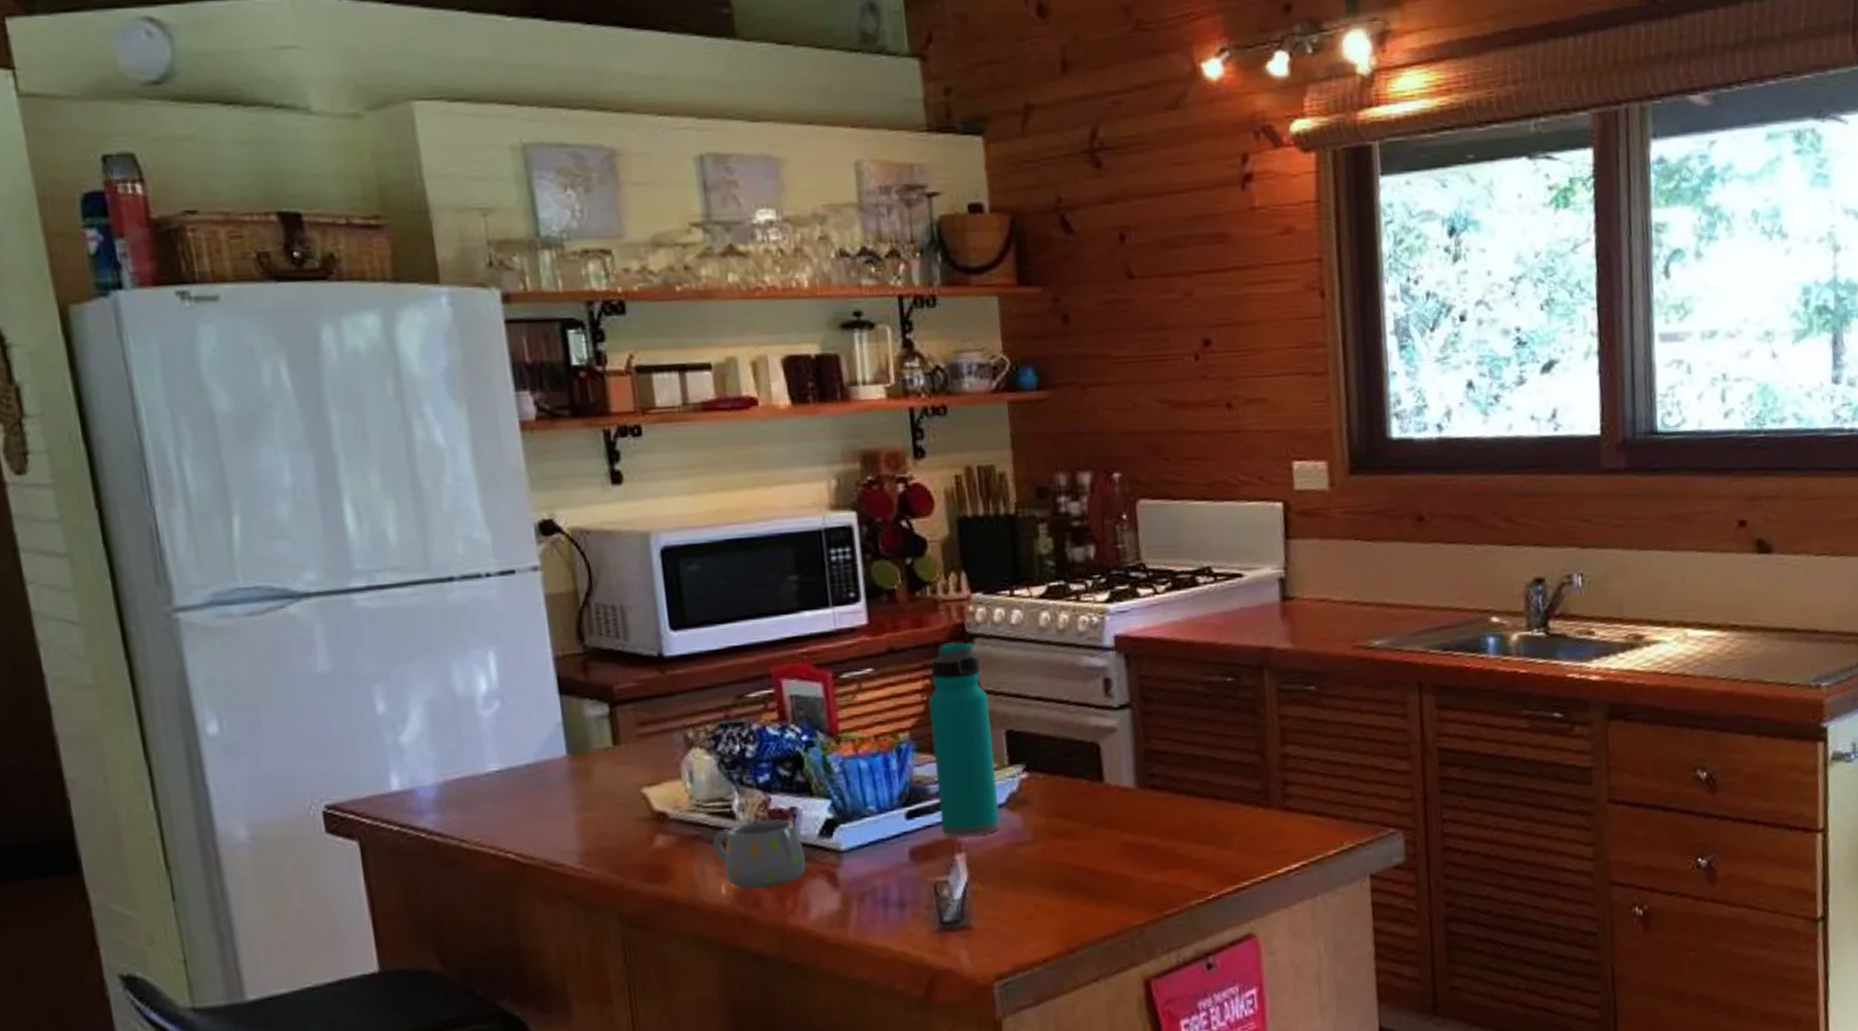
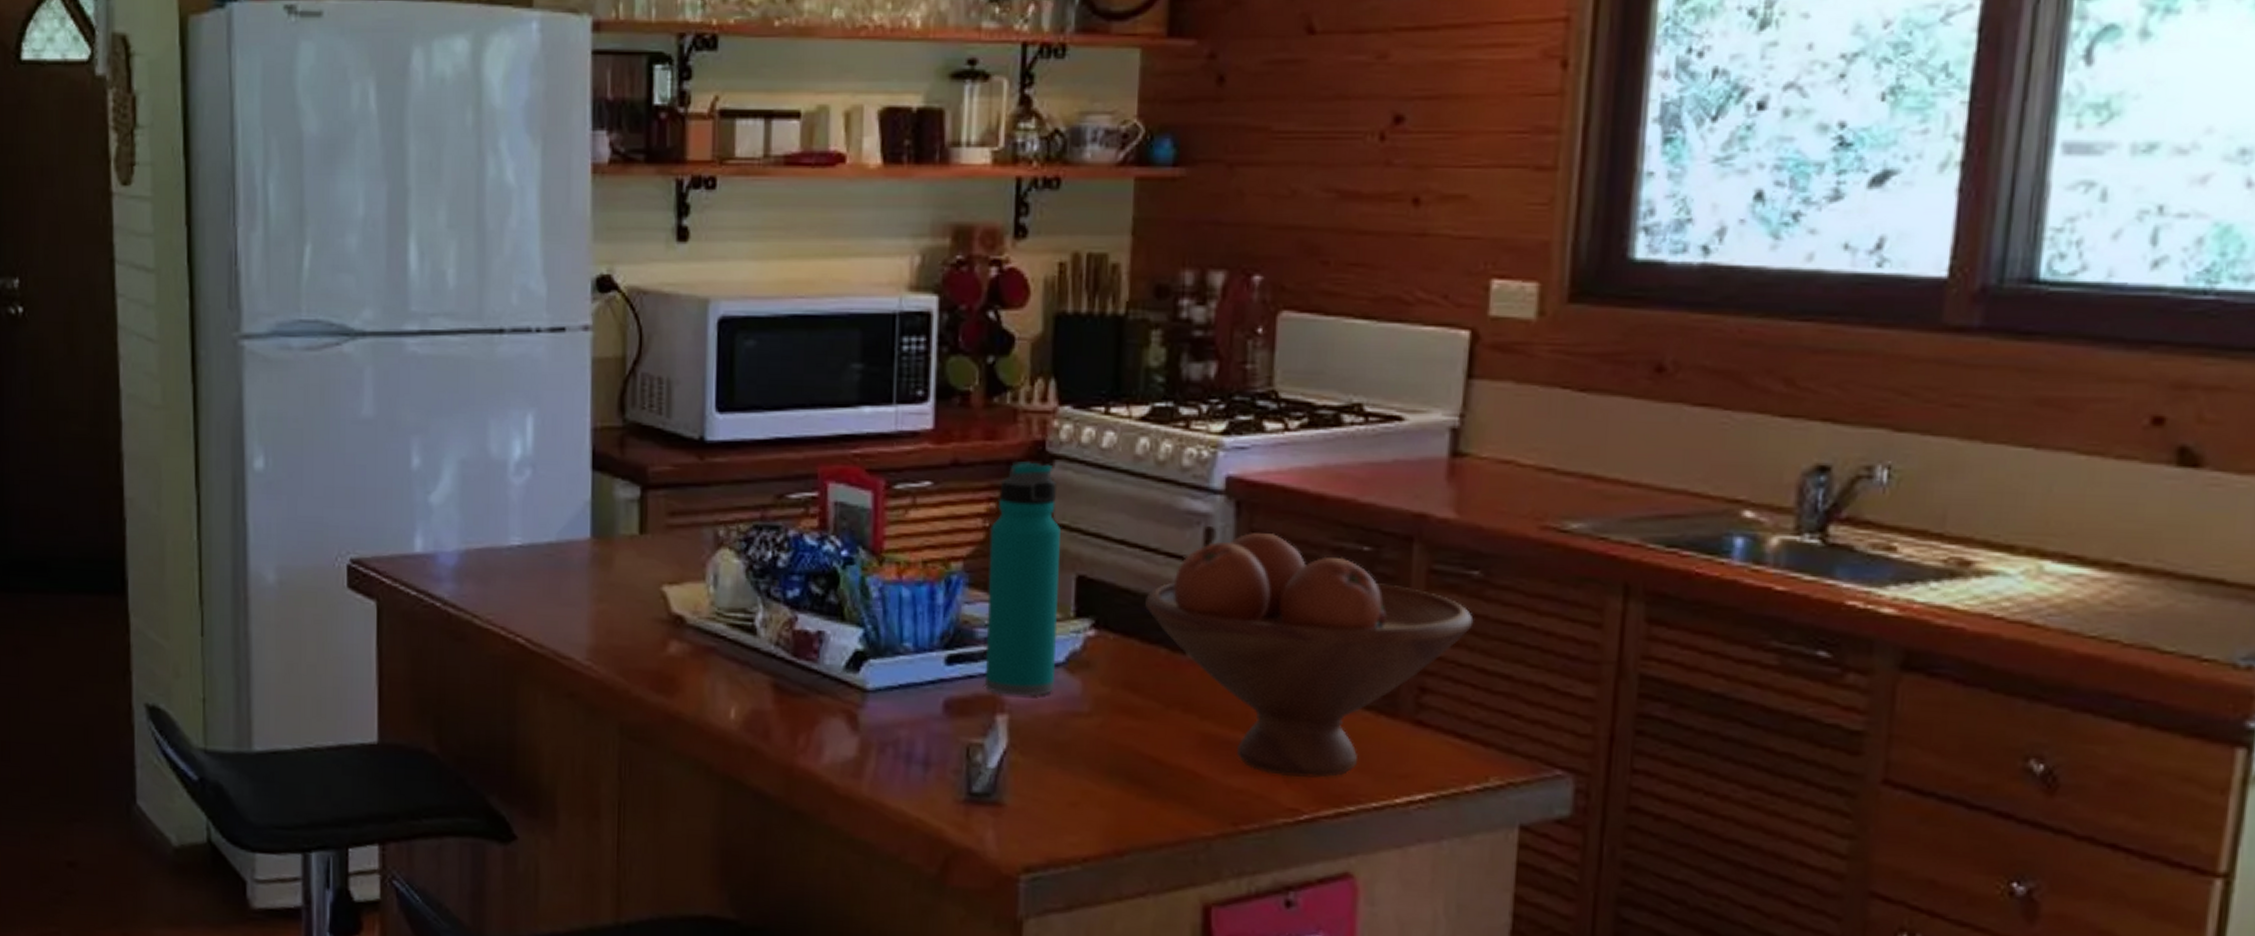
mug: present [713,819,807,889] -> none [728,640,827,720]
fruit bowl: none [1064,677,1316,867] -> present [1145,533,1474,778]

